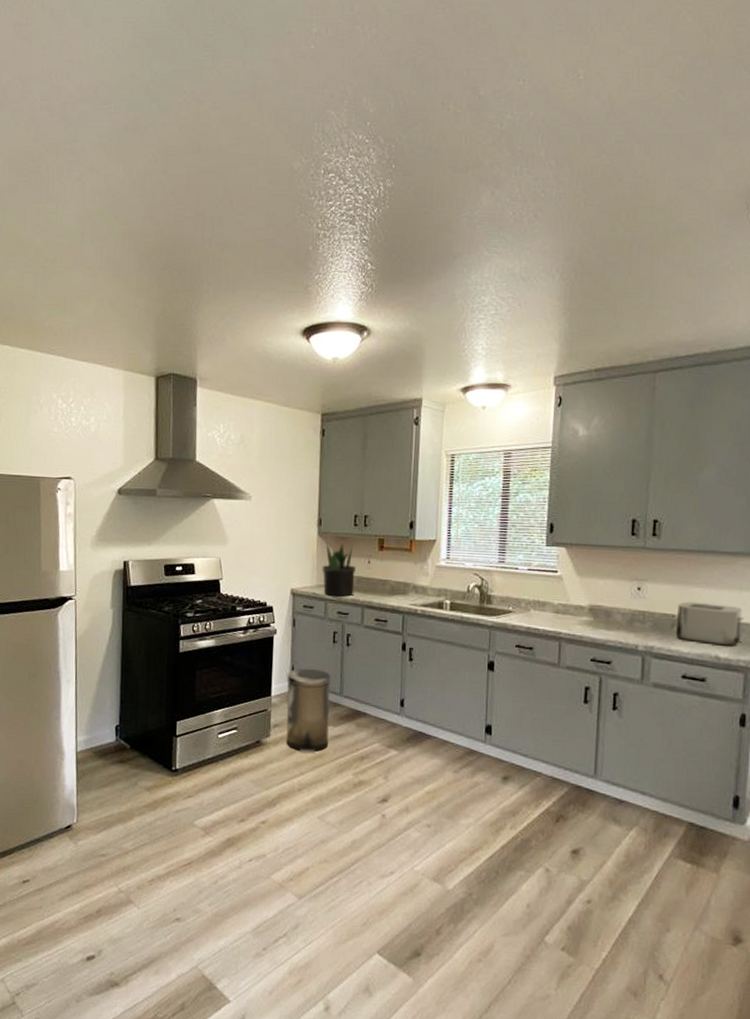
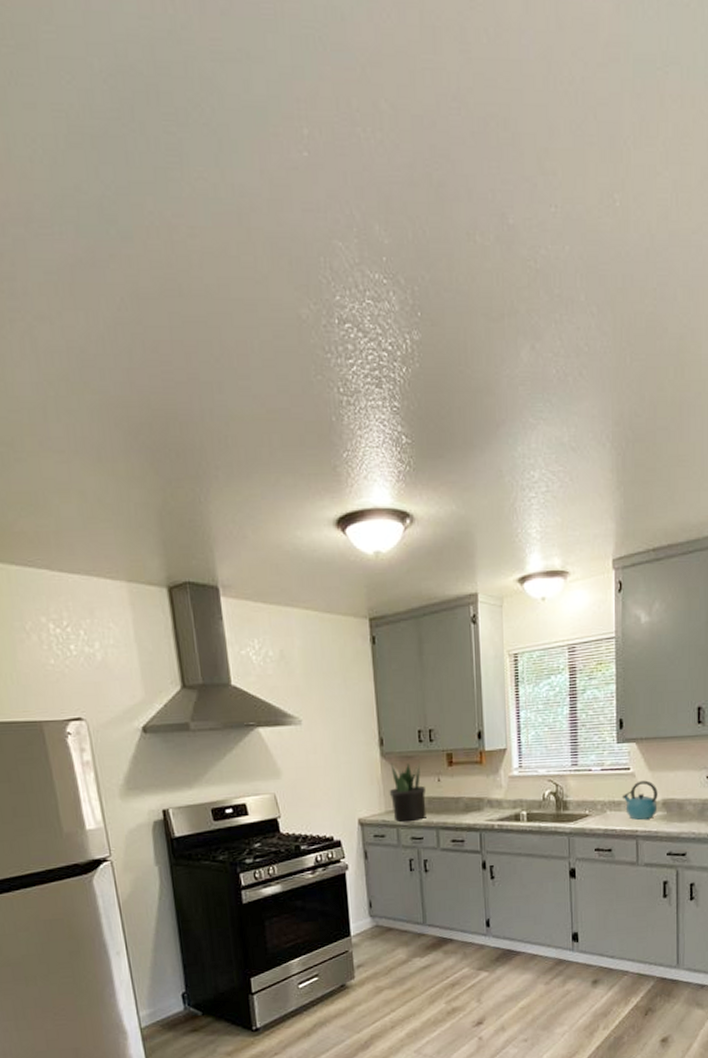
pedal bin: present [286,668,331,753] -> none [365,901,416,990]
kettle: none [547,584,585,623] -> present [621,780,658,820]

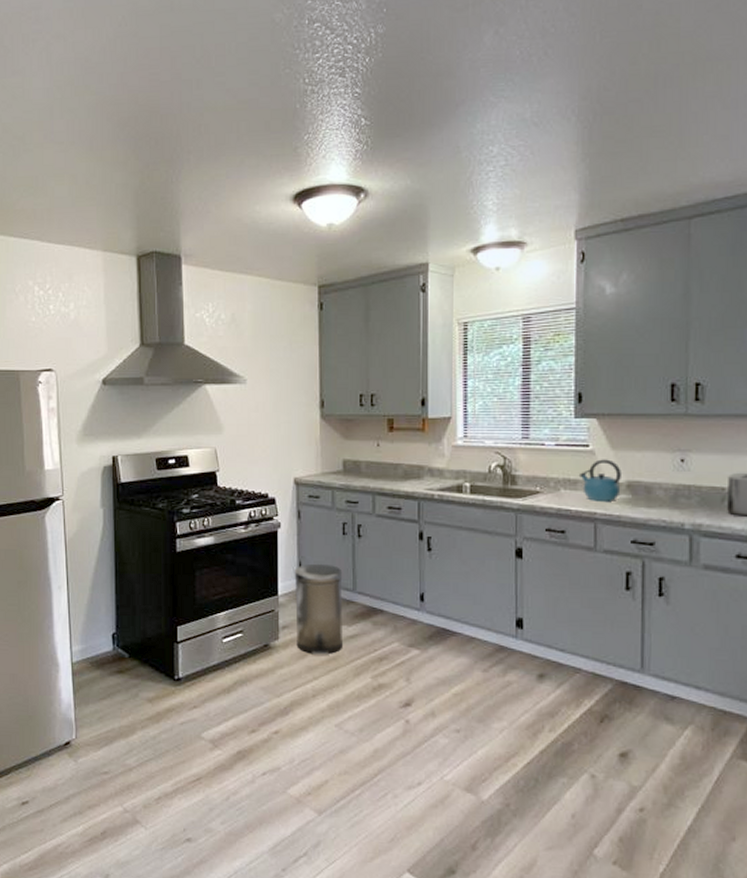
pedal bin: none [365,901,416,990] -> present [294,563,343,656]
planter: present [389,763,427,823] -> none [327,425,363,485]

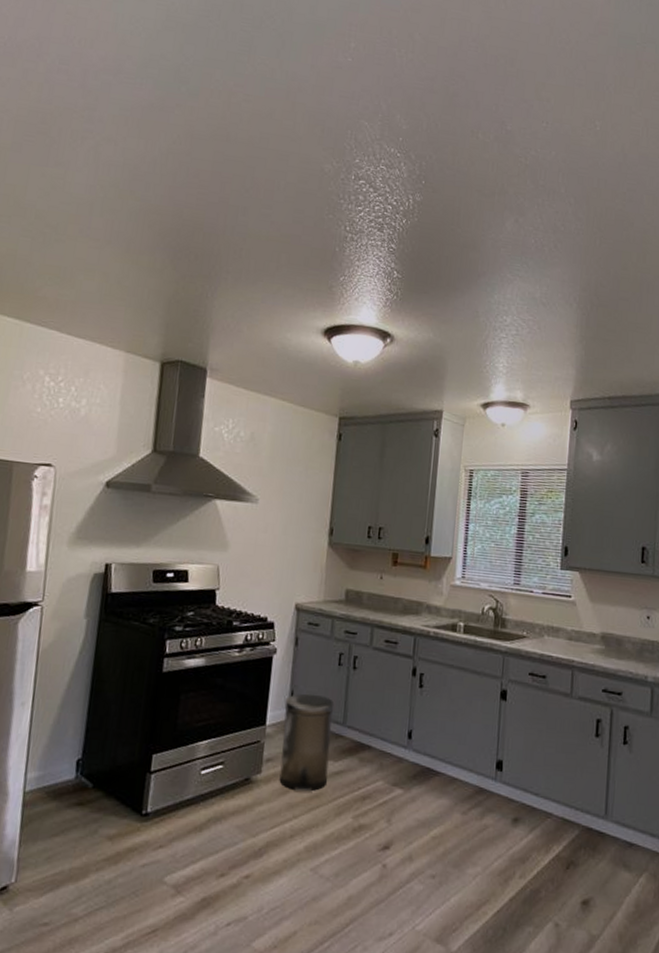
kettle: present [578,459,621,501] -> none [560,610,598,651]

